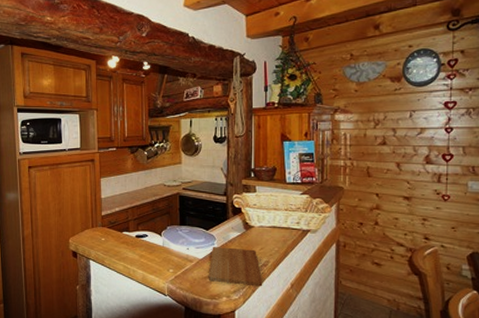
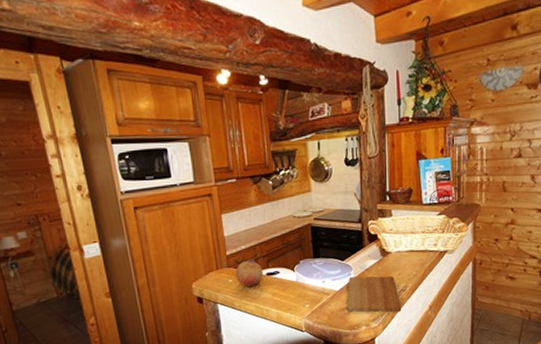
fruit: none [108,220,133,246] -> present [235,259,264,287]

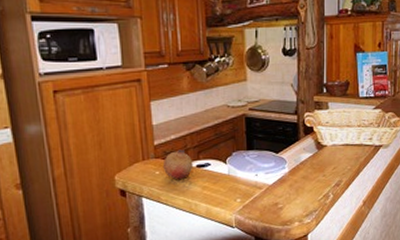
cutting board: present [346,275,402,313] -> none [279,169,336,208]

